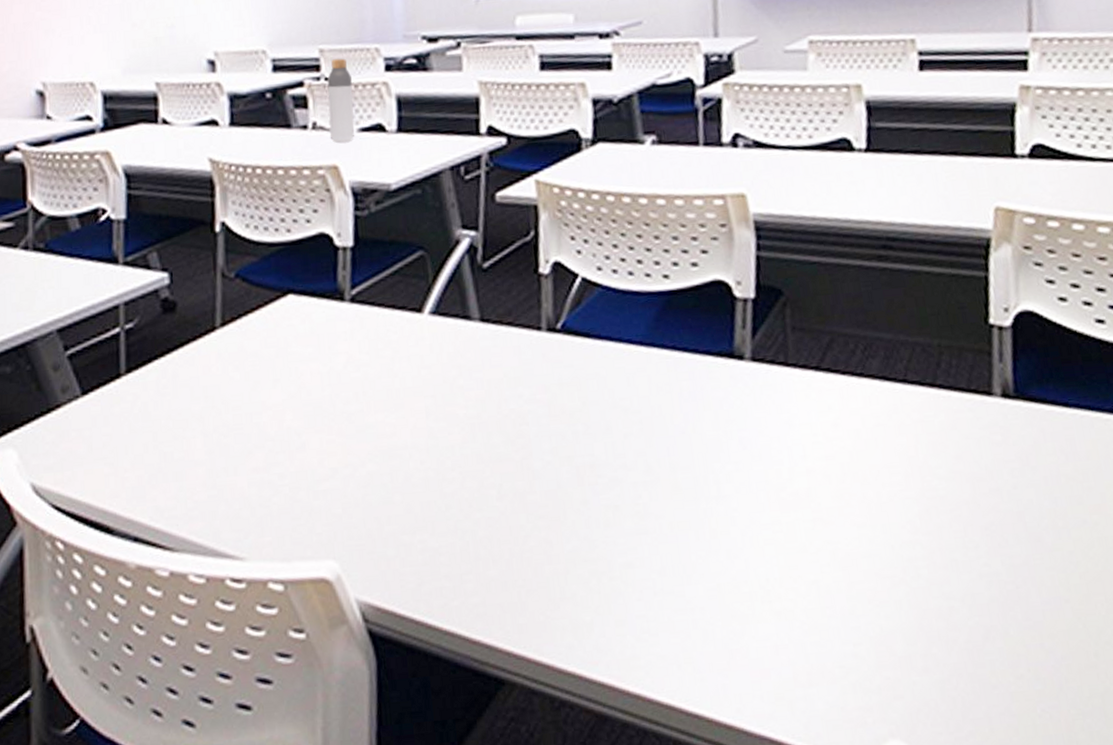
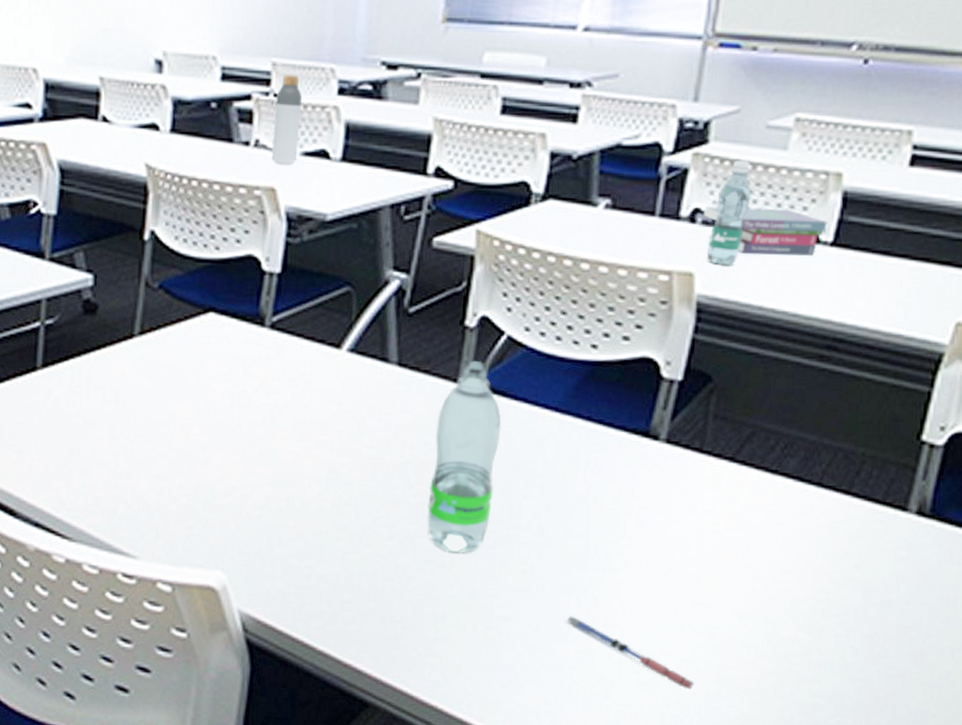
bottle: none [527,305,595,505] -> present [427,360,502,553]
pen: none [690,552,828,613] -> present [567,616,695,690]
books: none [743,123,858,170] -> present [703,206,828,256]
bottle: none [753,84,784,183] -> present [706,160,752,265]

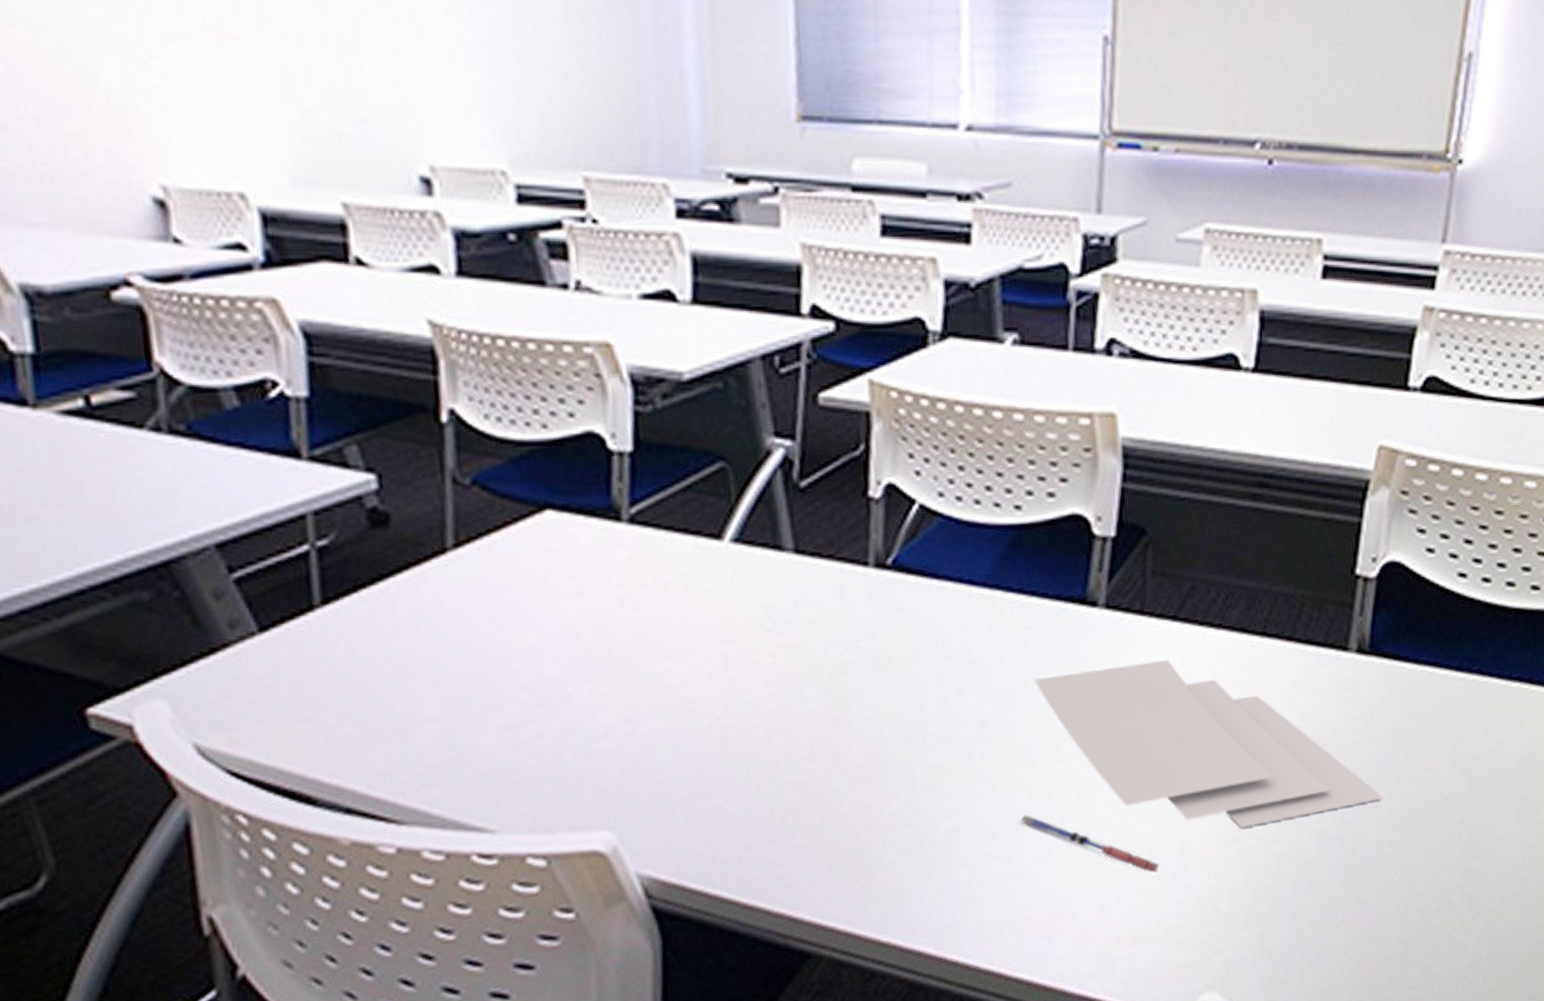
bottle: present [271,75,302,166] -> none [595,194,634,313]
bottle: present [427,360,502,553] -> none [849,537,925,766]
papers: none [592,495,934,664] -> present [1033,659,1384,829]
books: present [703,206,828,256] -> none [1119,333,1247,387]
bottle: present [706,160,752,265] -> none [1127,280,1168,402]

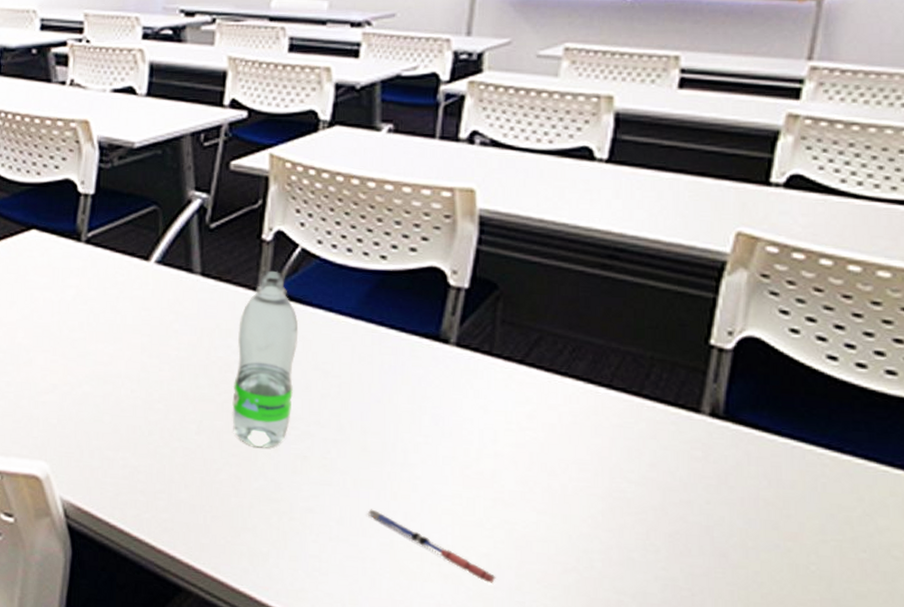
bottle: none [849,537,925,766] -> present [232,270,299,448]
papers: present [1033,659,1384,829] -> none [387,395,738,560]

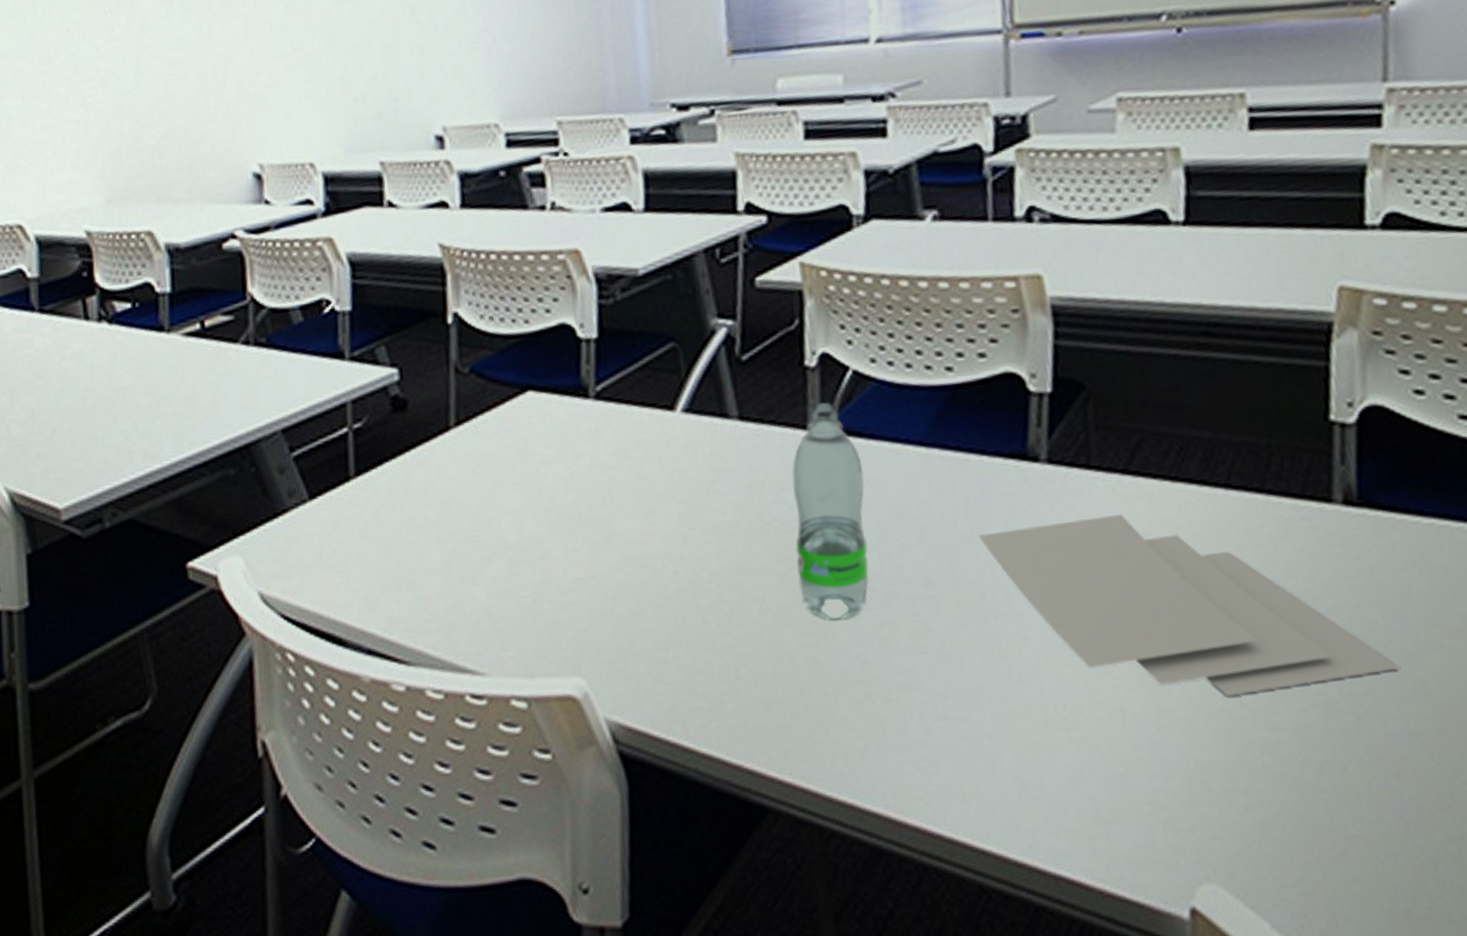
pen: present [368,509,496,583] -> none [976,674,1135,743]
papers: none [387,395,738,560] -> present [978,514,1401,697]

